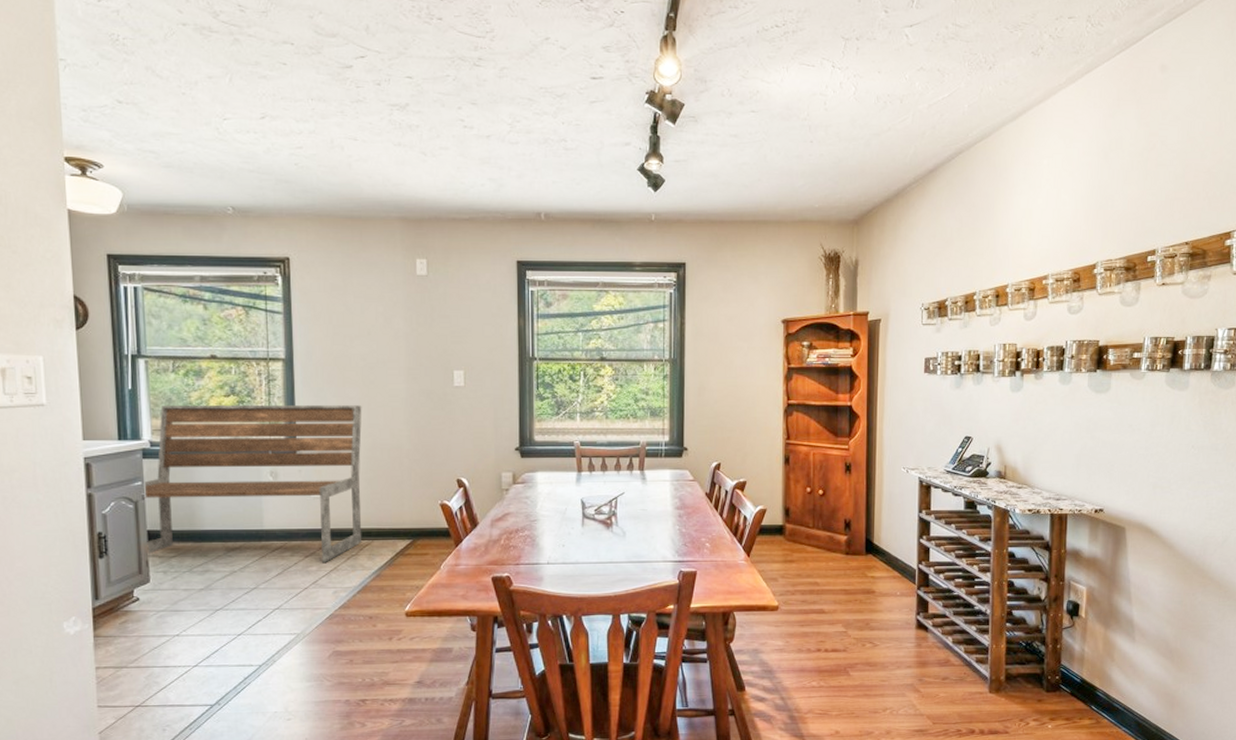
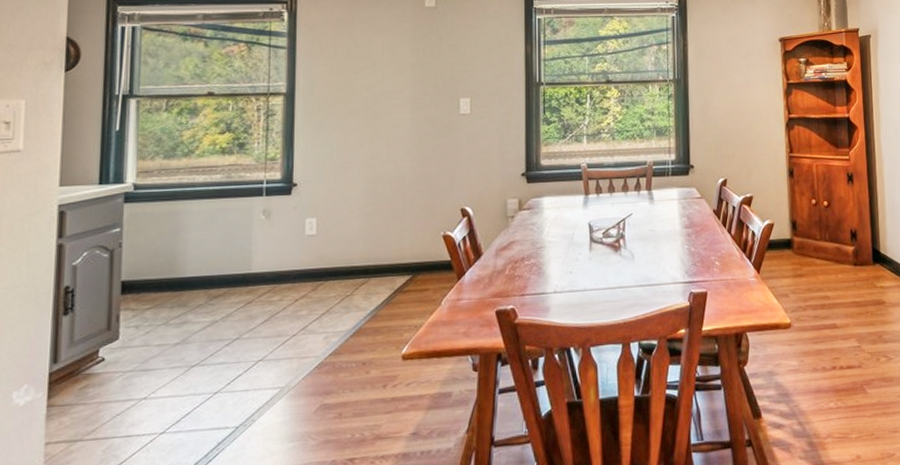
bench: present [143,405,362,564] -> none [118,137,364,309]

